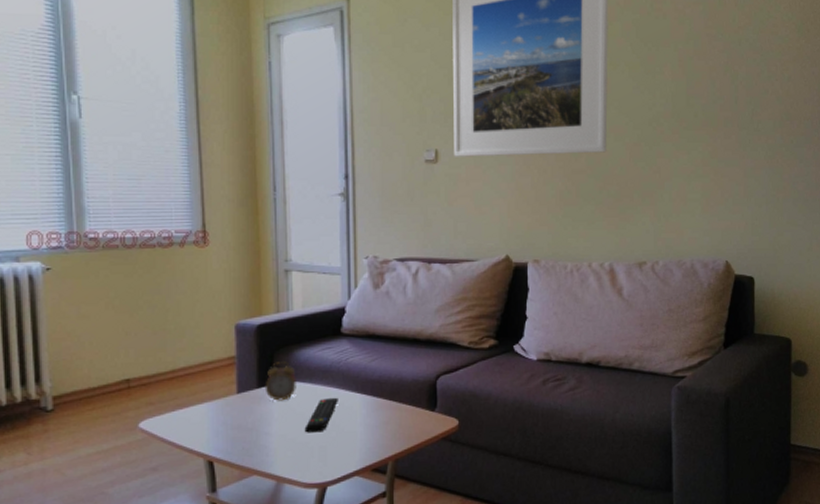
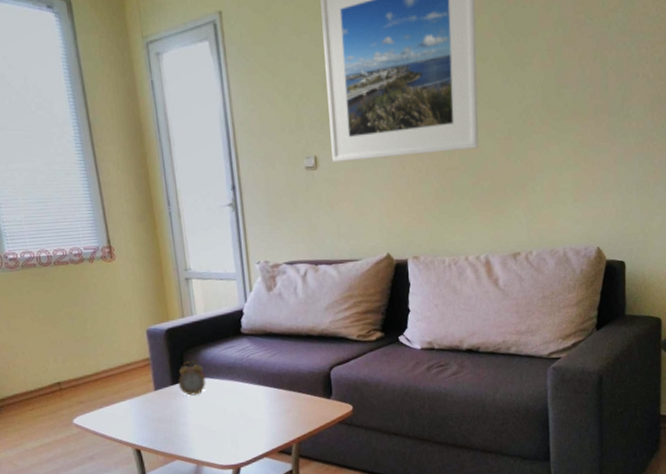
remote control: present [304,397,338,433] -> none [216,390,244,422]

